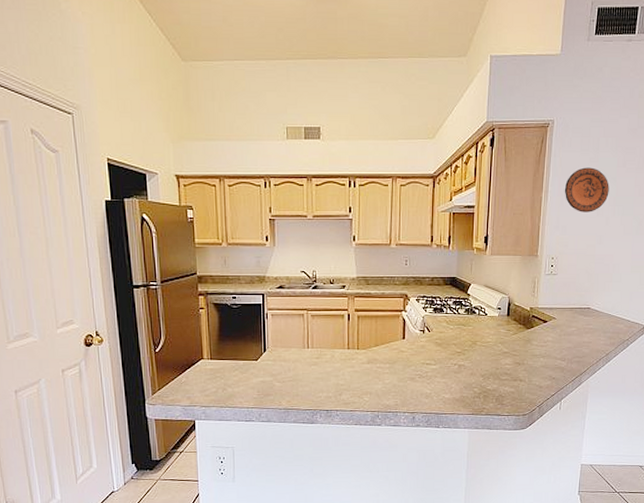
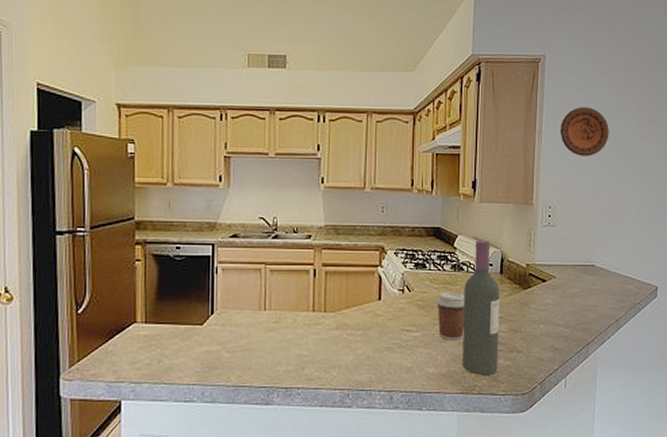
coffee cup: none [451,332,477,371] -> present [435,292,465,340]
wine bottle: none [473,287,507,400] -> present [463,240,500,375]

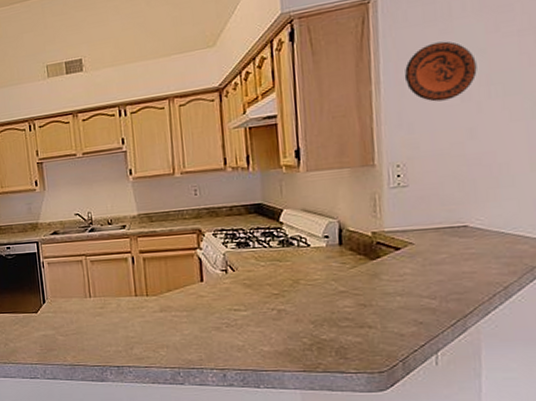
coffee cup: present [435,292,465,340] -> none [263,268,301,318]
wine bottle: present [463,240,500,375] -> none [296,211,346,353]

